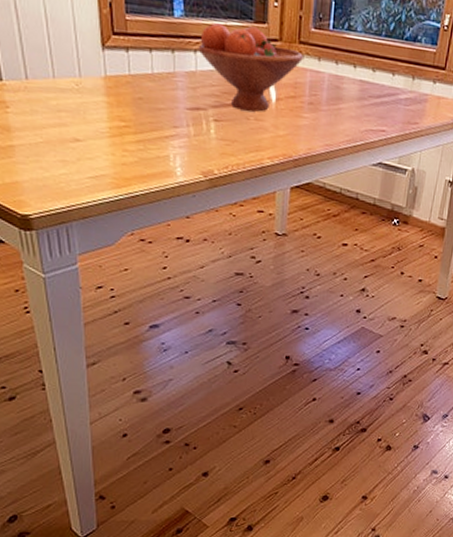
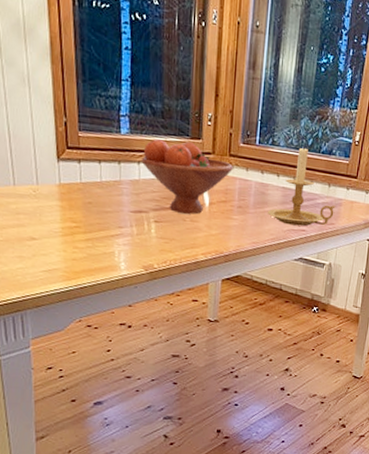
candle holder: none [342,30,420,126] -> present [267,145,336,226]

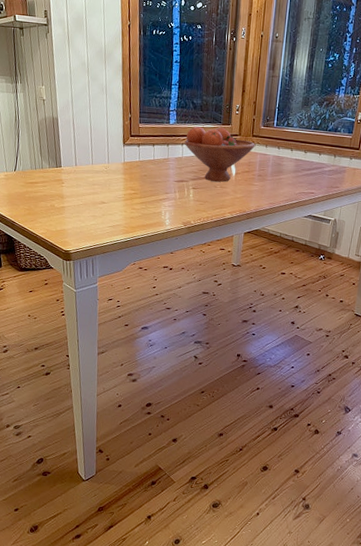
candle holder: present [267,145,336,226] -> none [282,125,340,190]

